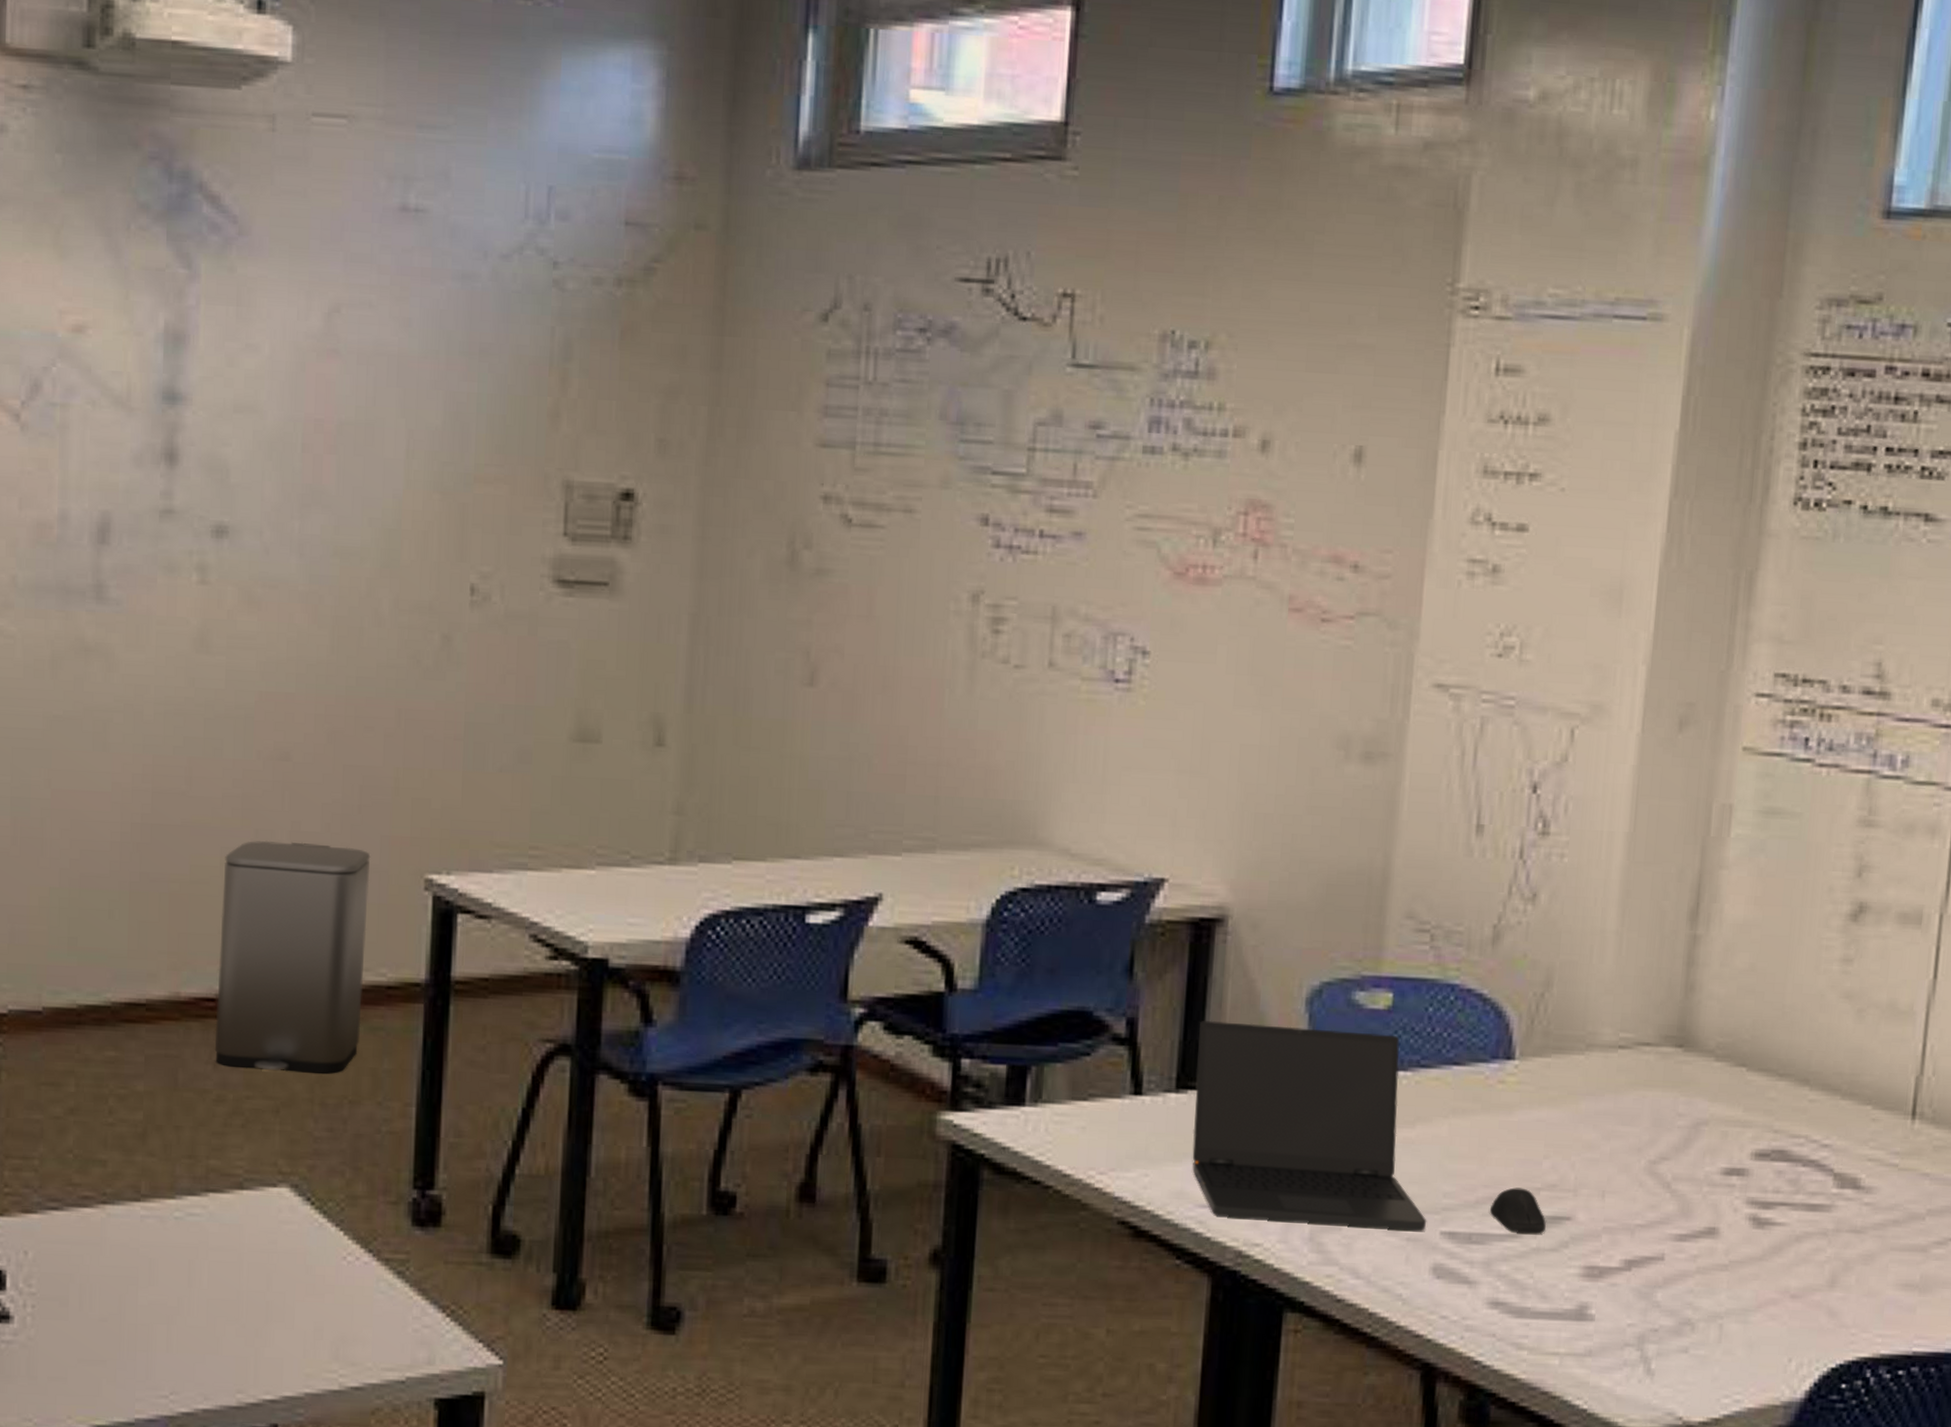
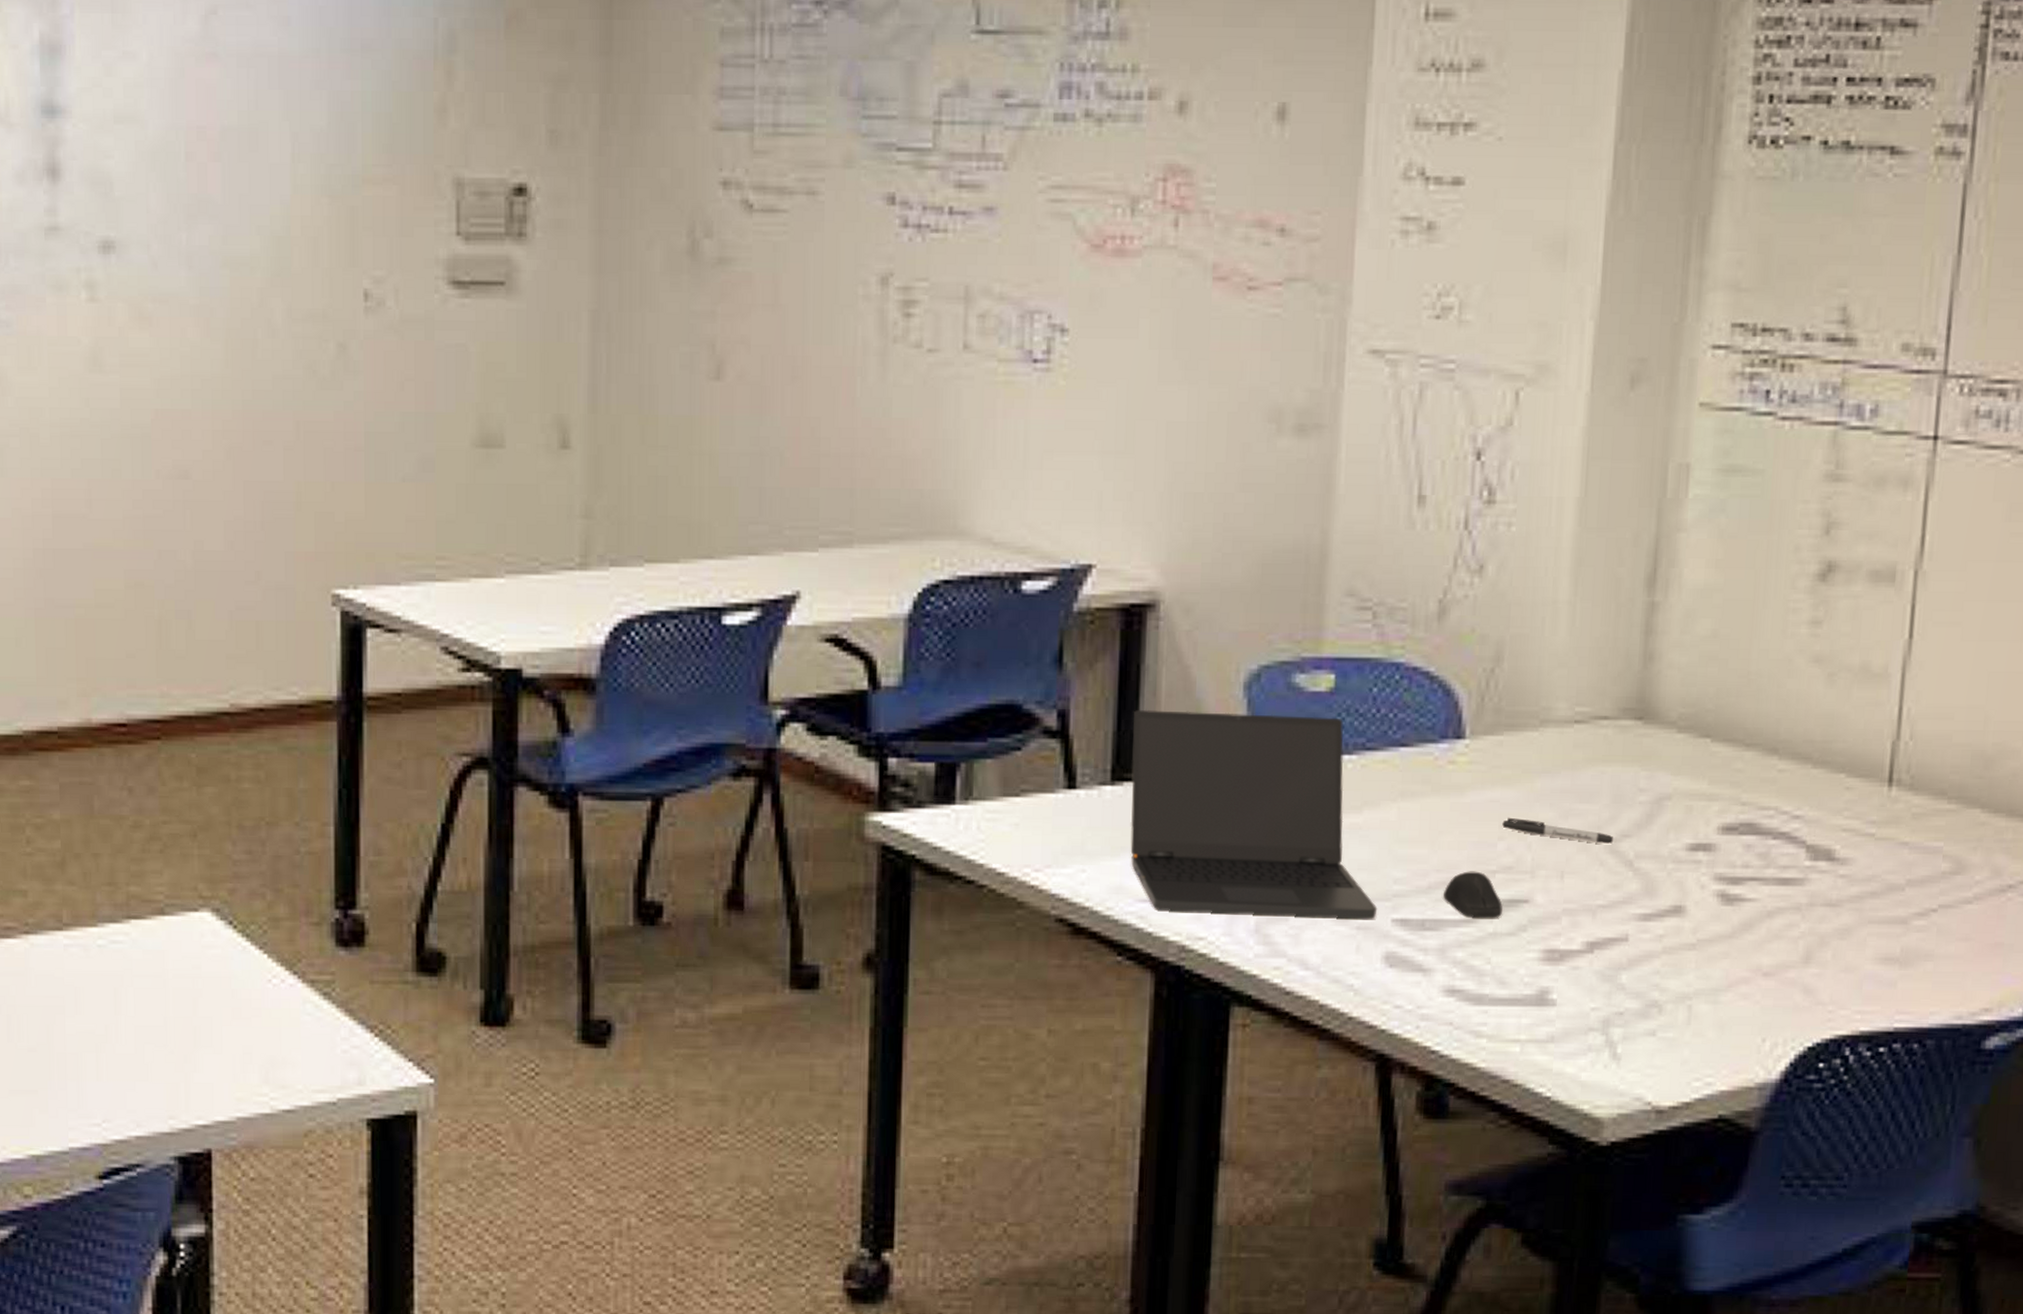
pedal bin: present [214,840,371,1074] -> none [128,561,276,796]
marker: none [1548,1137,1653,1166] -> present [1502,817,1614,844]

